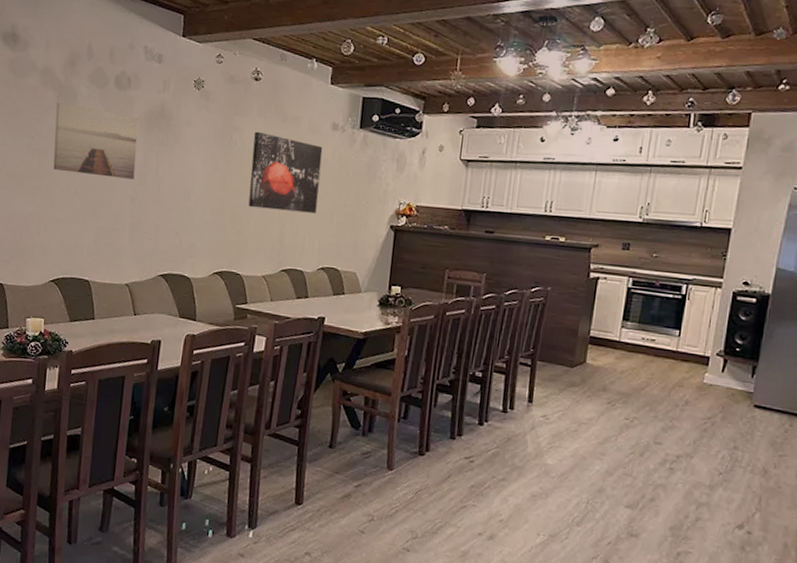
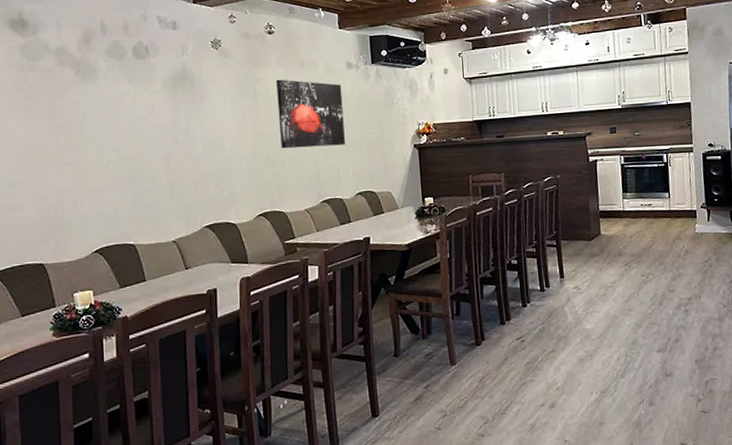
wall art: present [53,101,138,179] -> none [75,77,166,144]

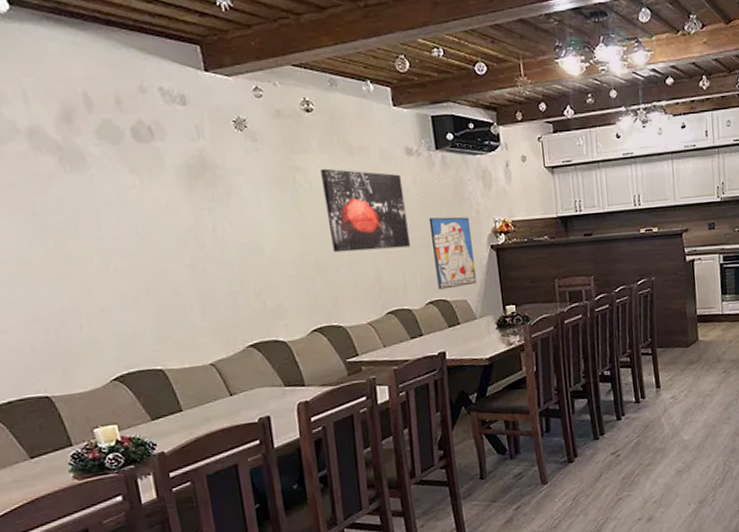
wall art: none [362,120,401,182] -> present [428,217,477,290]

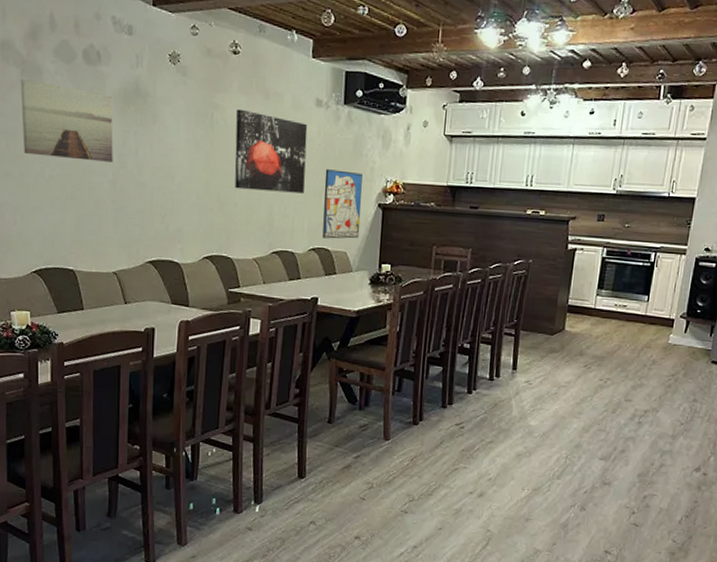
wall art: none [59,166,188,250] -> present [20,78,113,162]

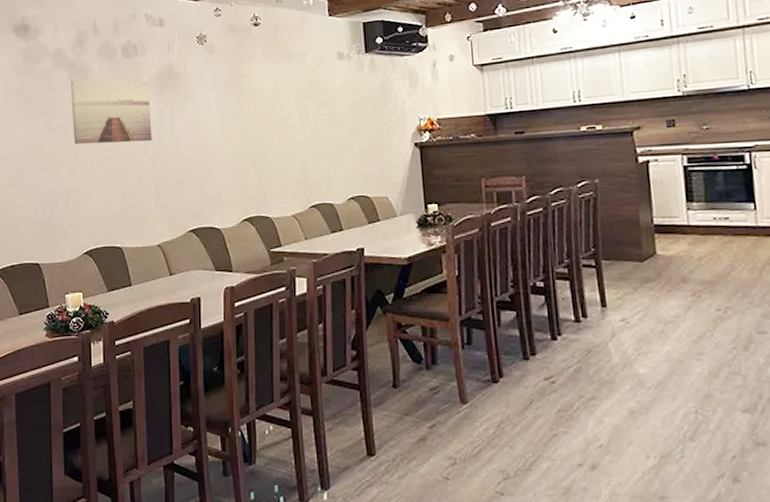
wall art: present [234,109,308,194] -> none [262,73,336,149]
wall art: present [322,169,363,239] -> none [355,115,399,186]

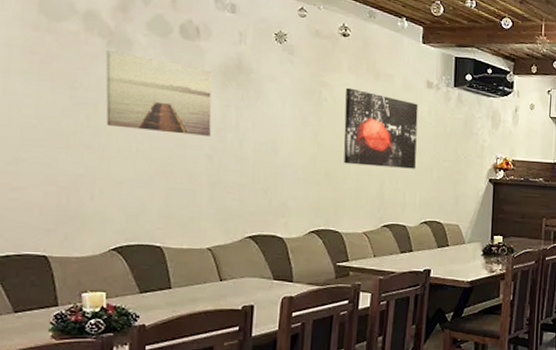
wall art: none [262,73,336,149] -> present [344,87,419,169]

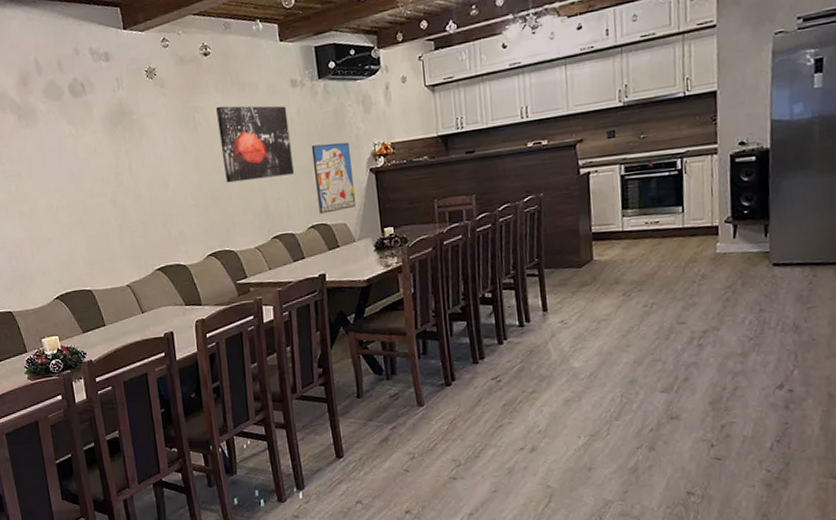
wall art: present [105,49,212,136] -> none [18,121,111,191]
wall art: none [434,146,473,213] -> present [311,142,357,214]

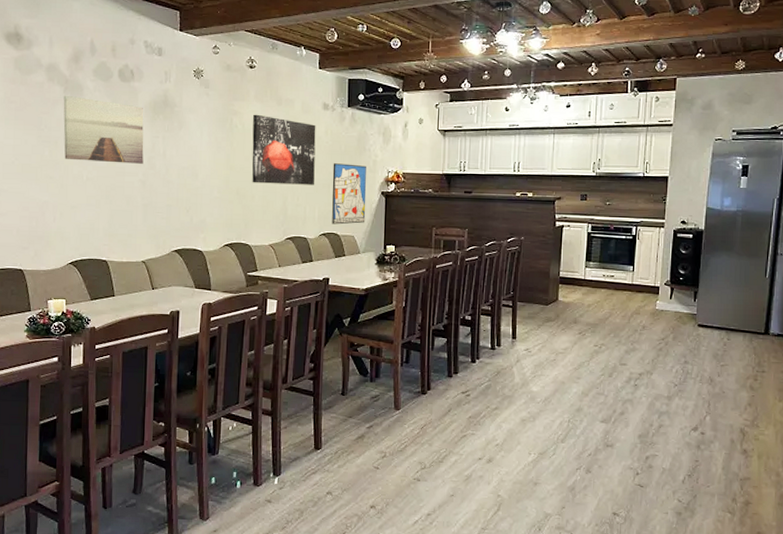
wall art: none [18,121,111,191] -> present [63,95,144,164]

